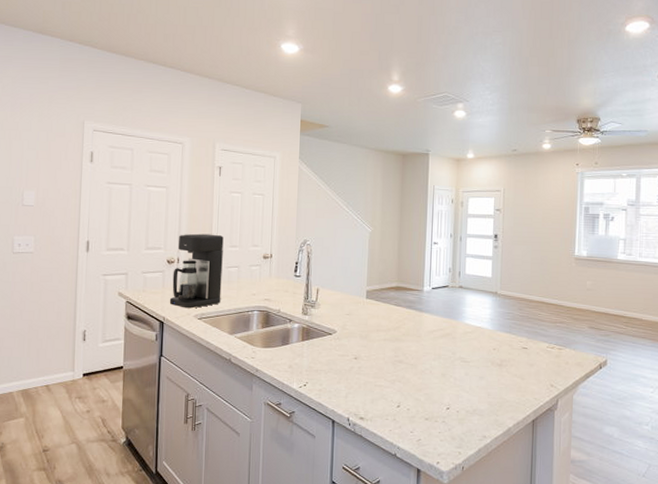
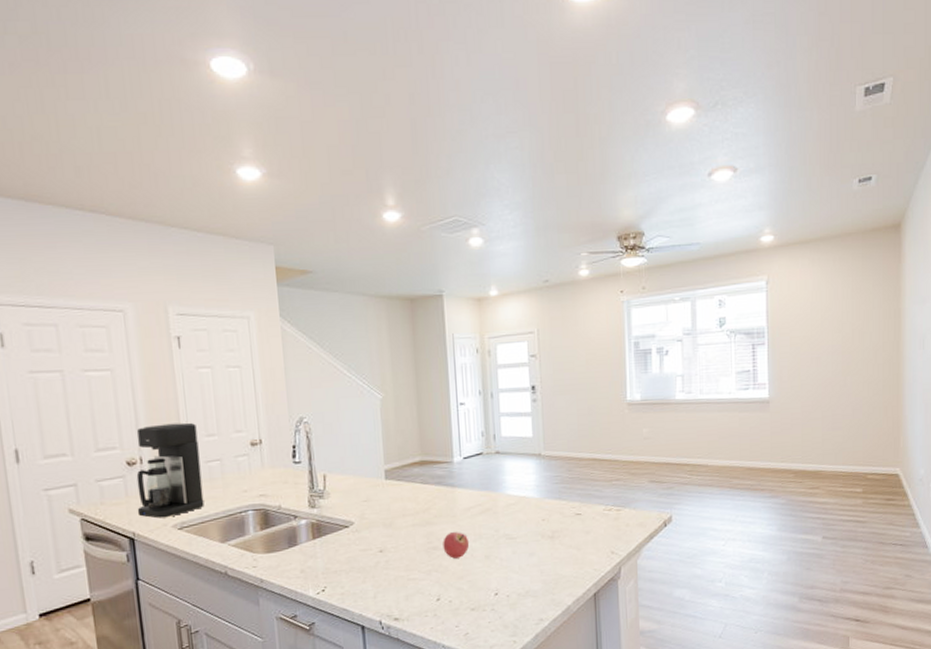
fruit: none [407,350,430,373] -> present [443,532,470,559]

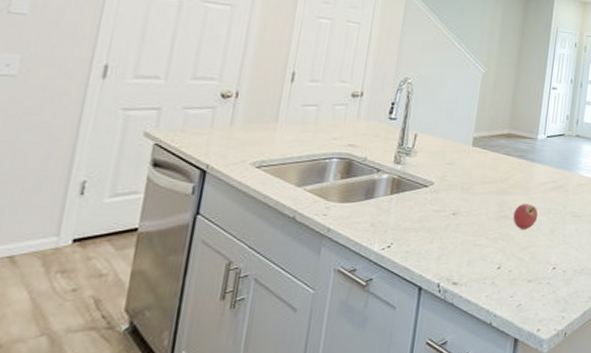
coffee maker: present [136,422,204,519] -> none [217,63,303,155]

